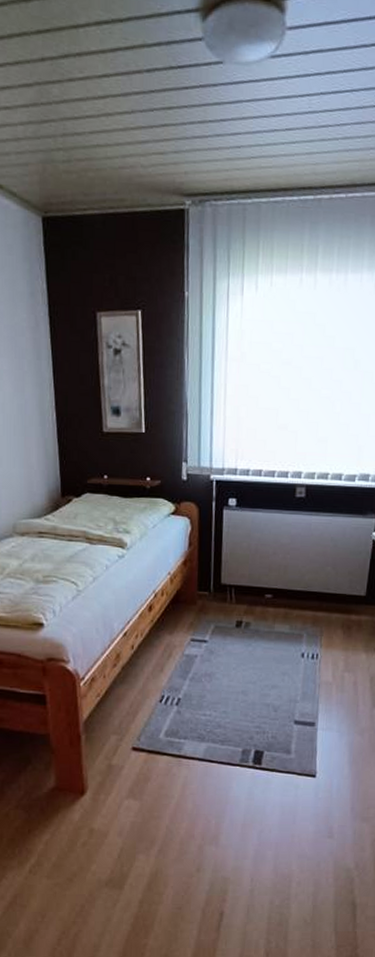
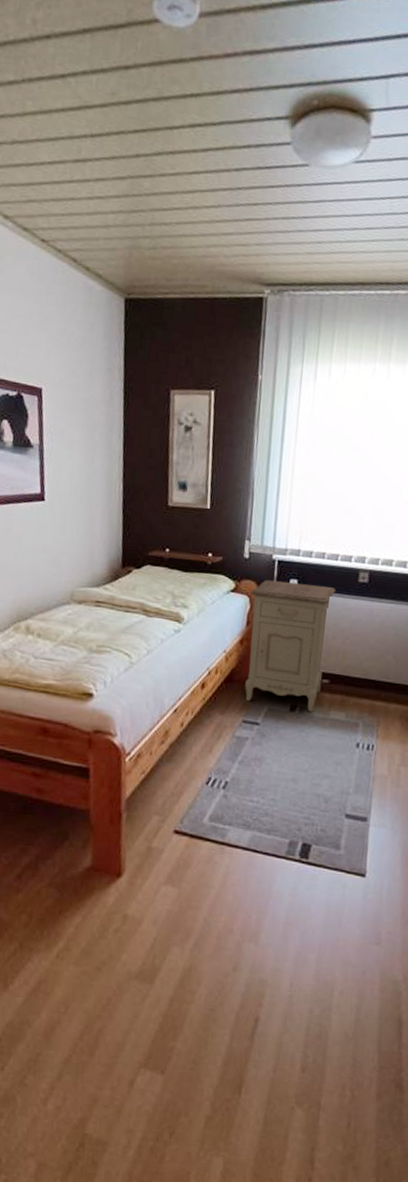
nightstand: none [190,500,274,627] -> present [245,579,336,712]

